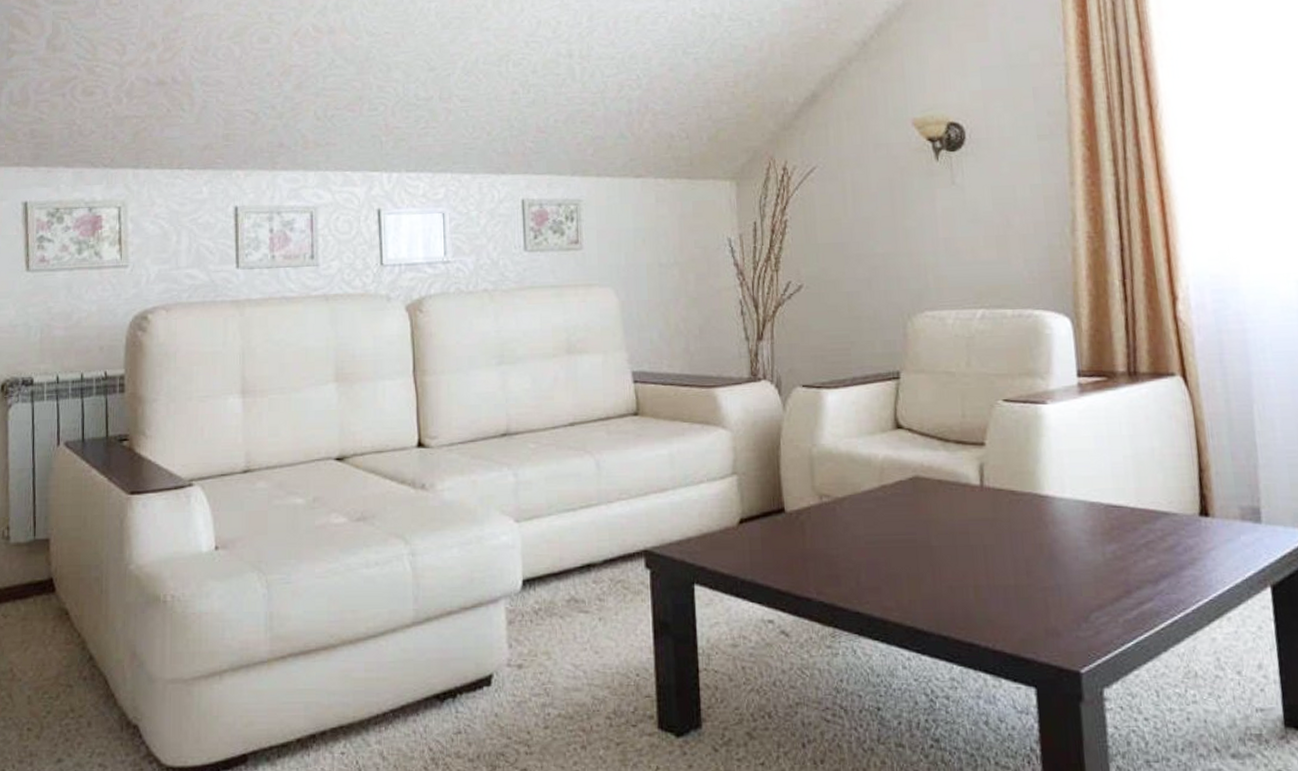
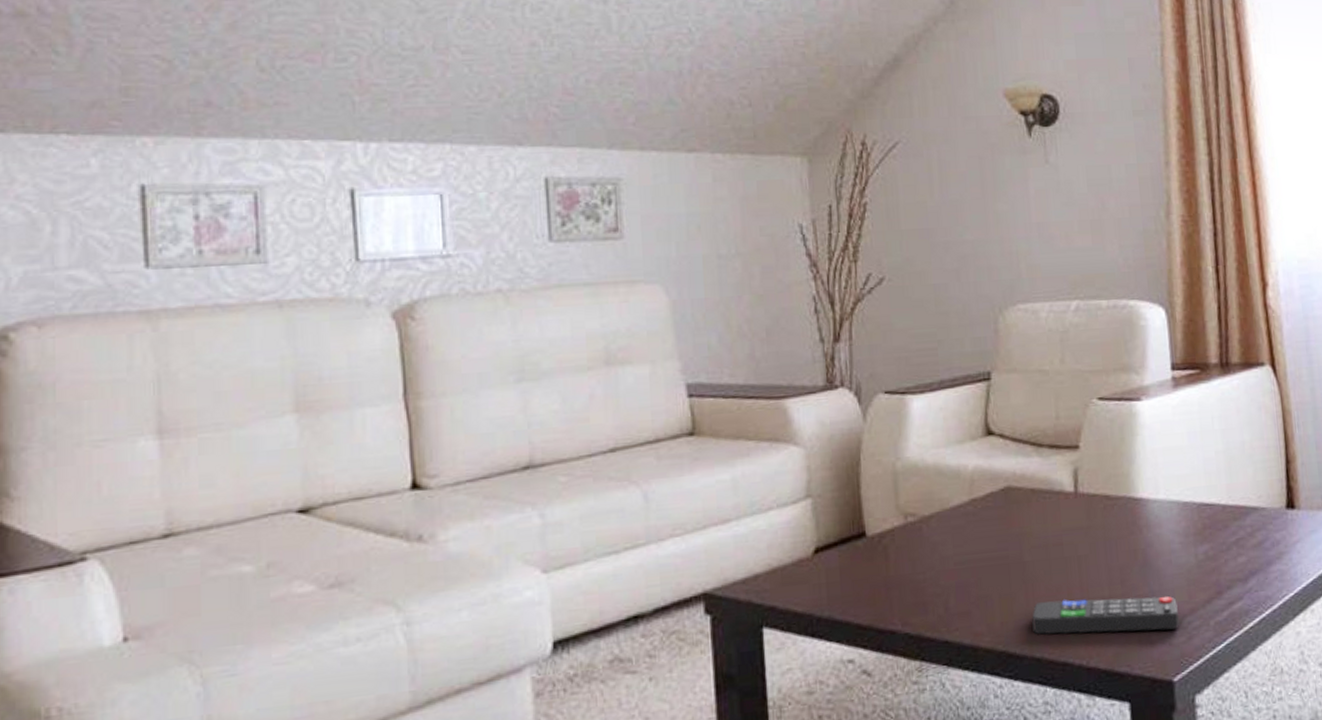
remote control: none [939,584,1086,623] -> present [1032,596,1179,635]

